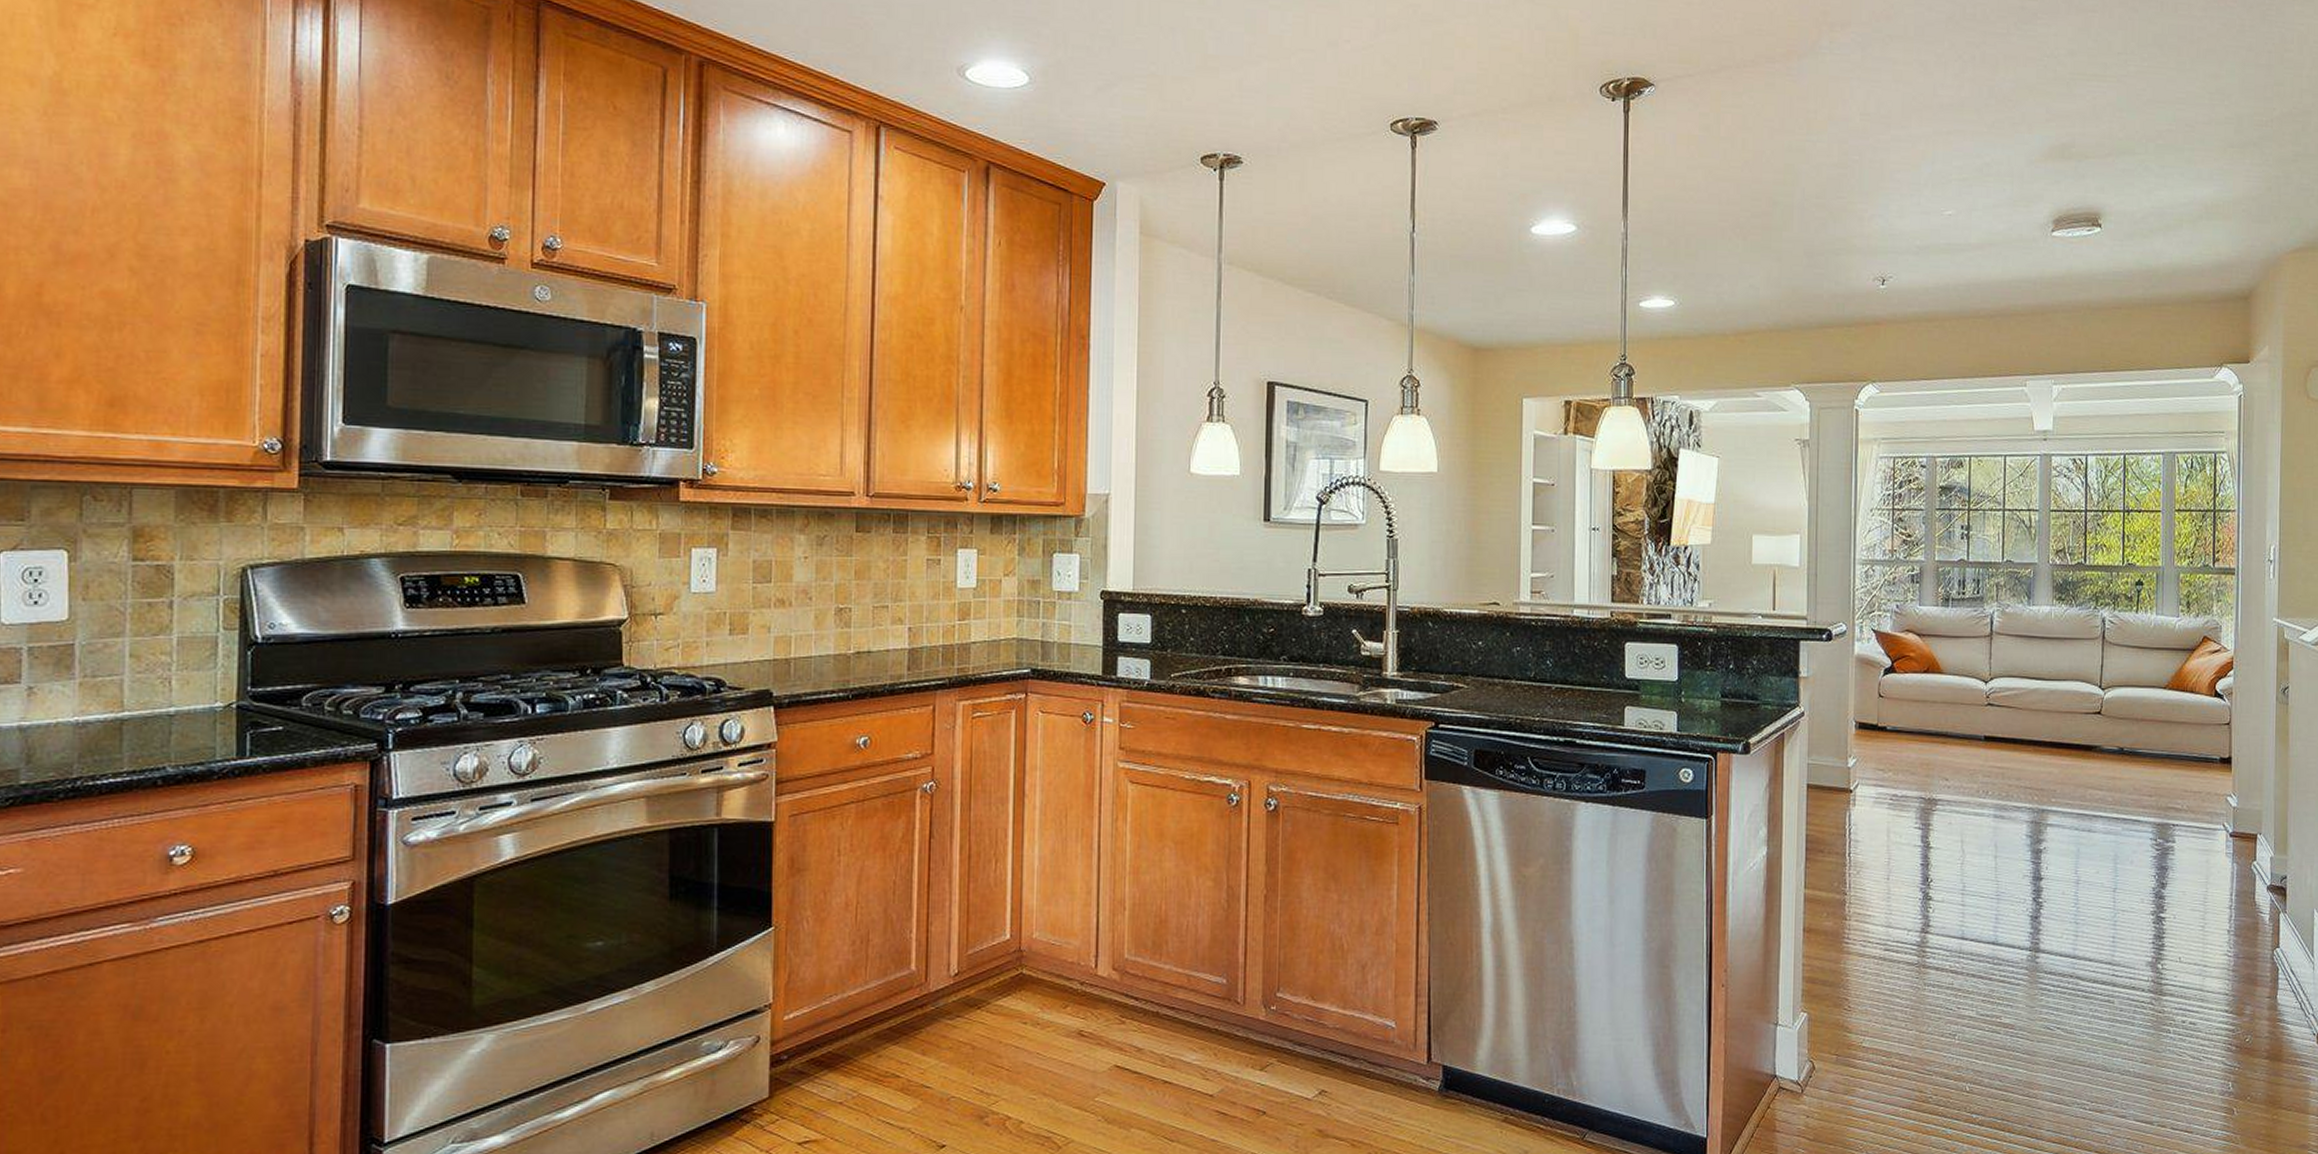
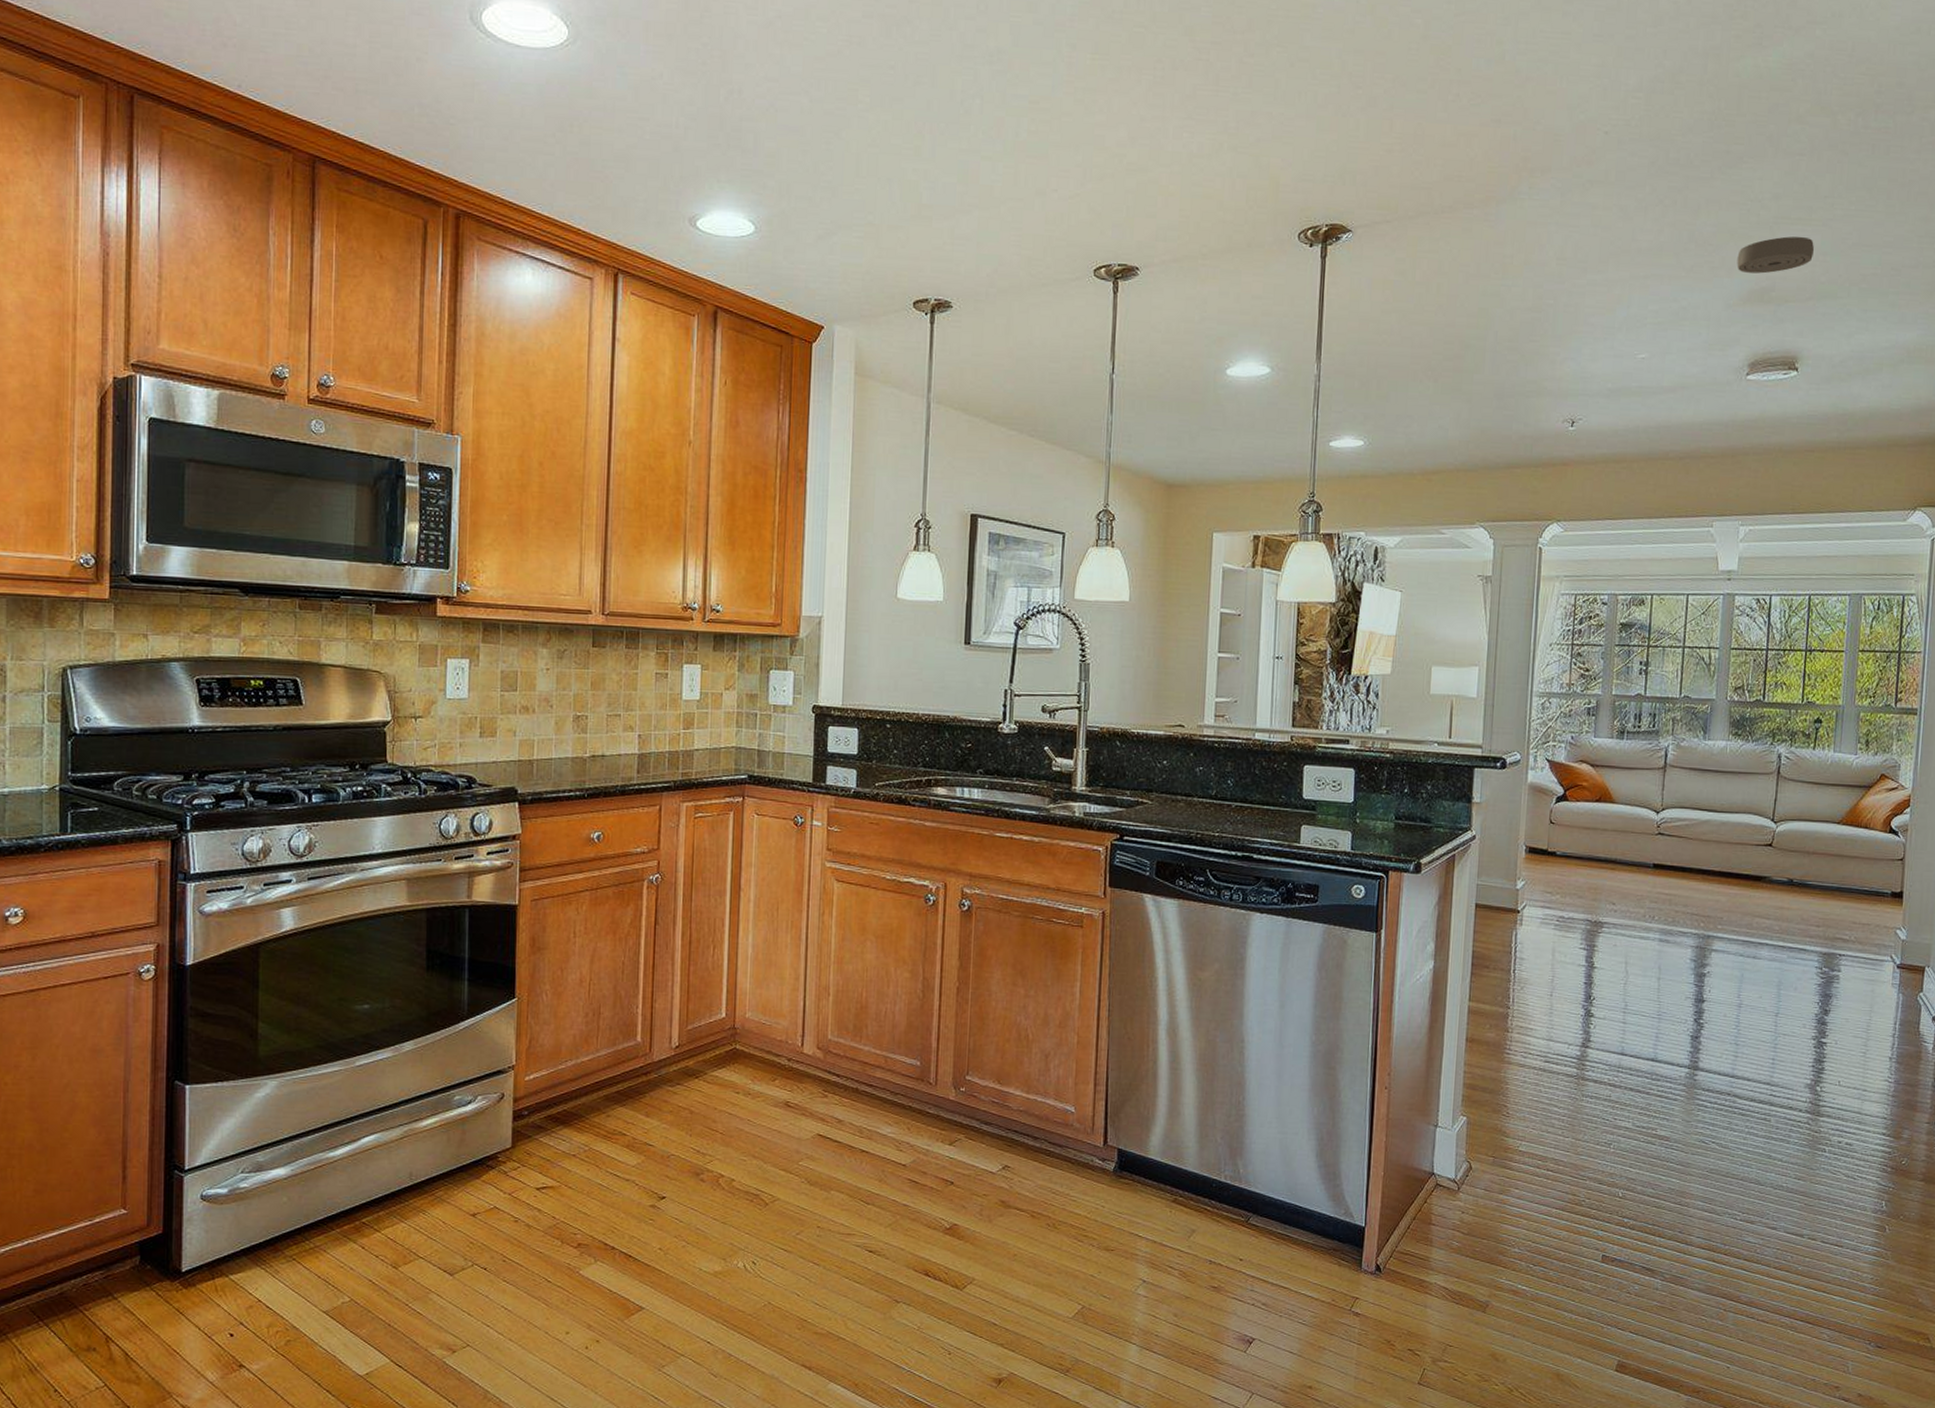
smoke detector: none [2037,92,2110,130] -> present [1737,236,1814,274]

